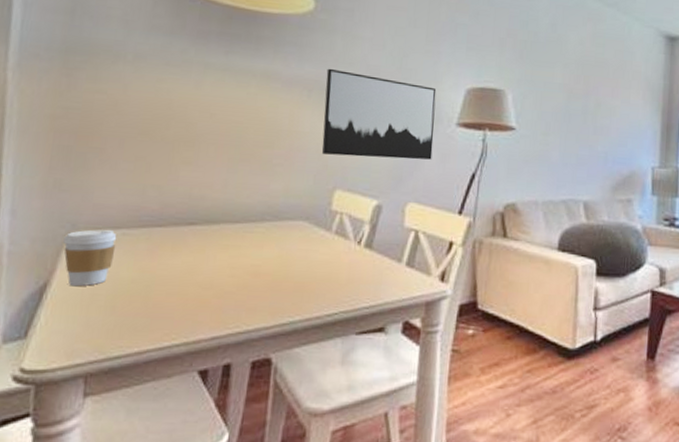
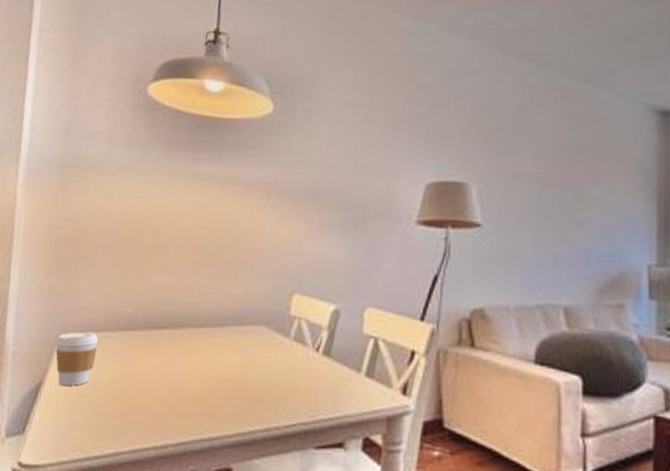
wall art: present [321,68,437,160] -> none [280,169,395,261]

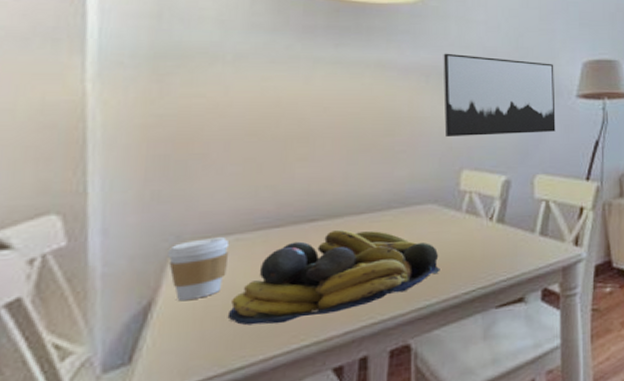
fruit bowl: none [91,339,265,423] -> present [227,229,440,326]
wall art: none [280,169,395,261] -> present [443,53,556,136]

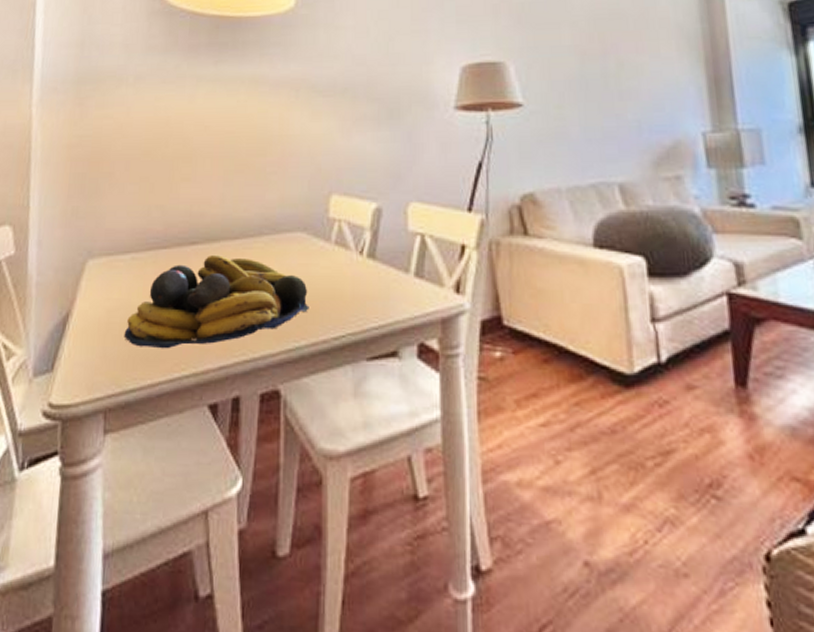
coffee cup: present [167,236,230,301] -> none [81,254,127,316]
wall art: present [443,53,556,136] -> none [312,64,431,157]

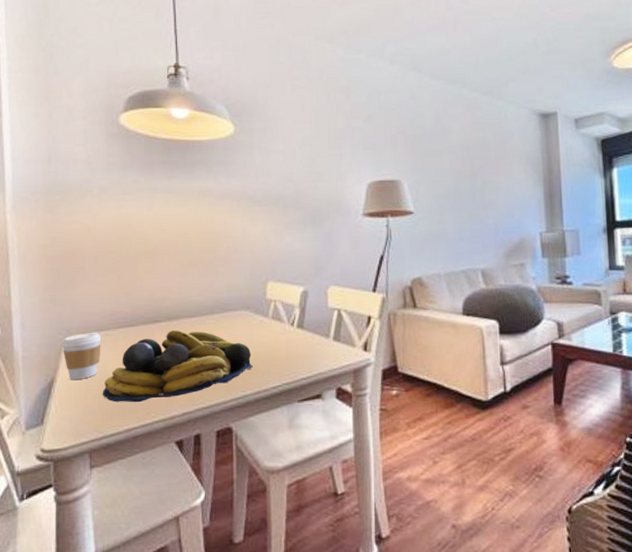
coffee cup: none [81,254,127,316] -> present [62,332,101,381]

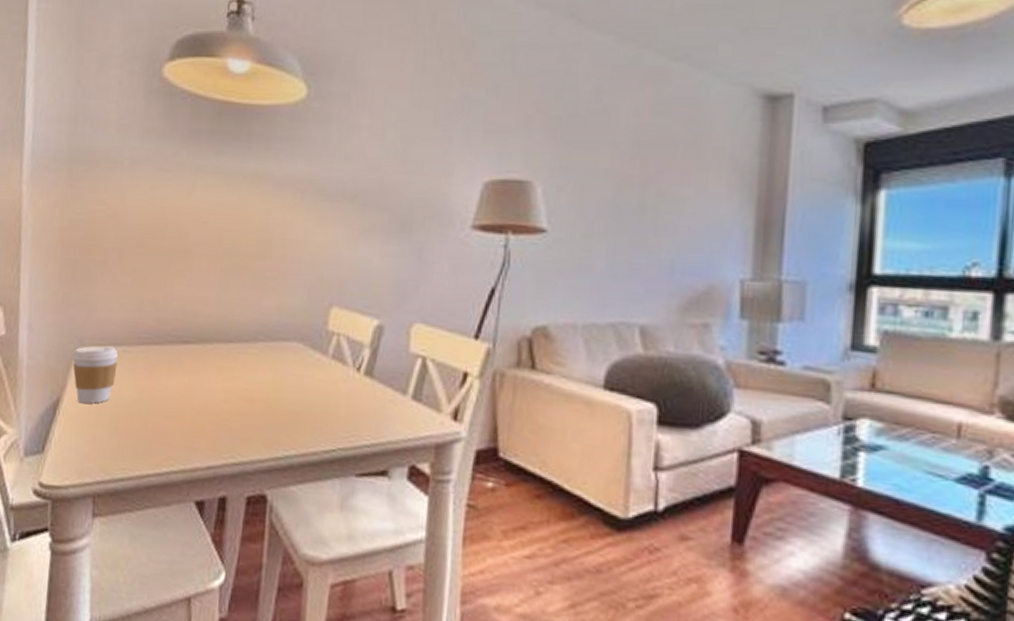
fruit bowl: present [102,329,253,403] -> none [113,355,301,444]

